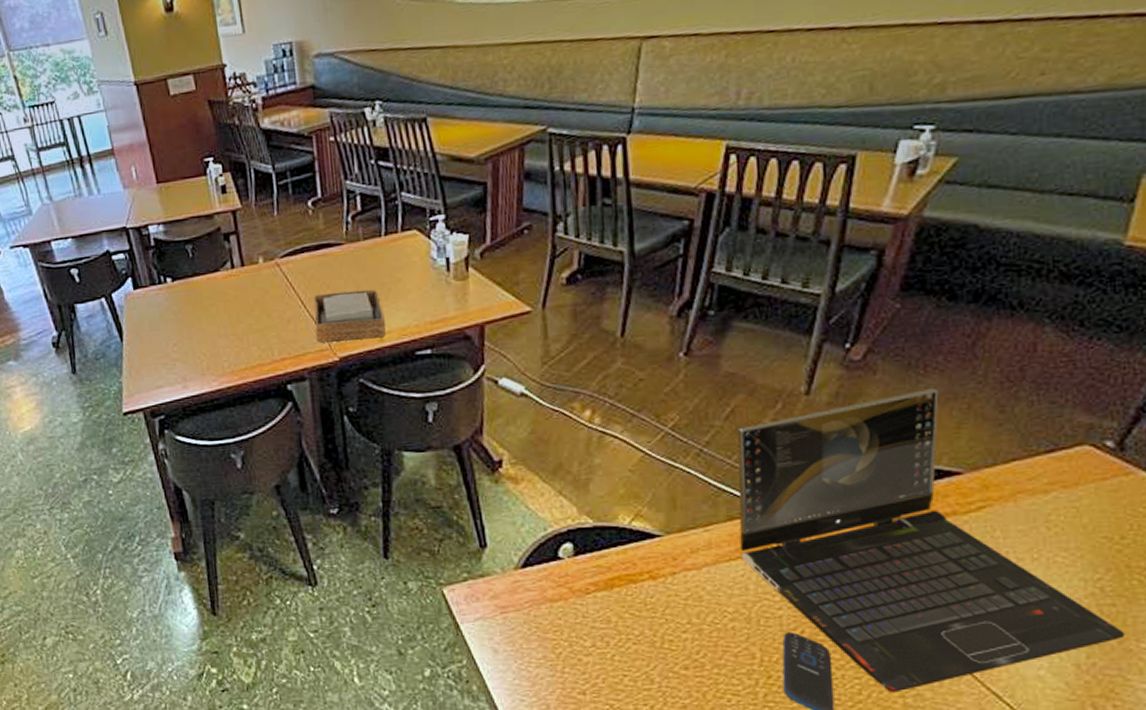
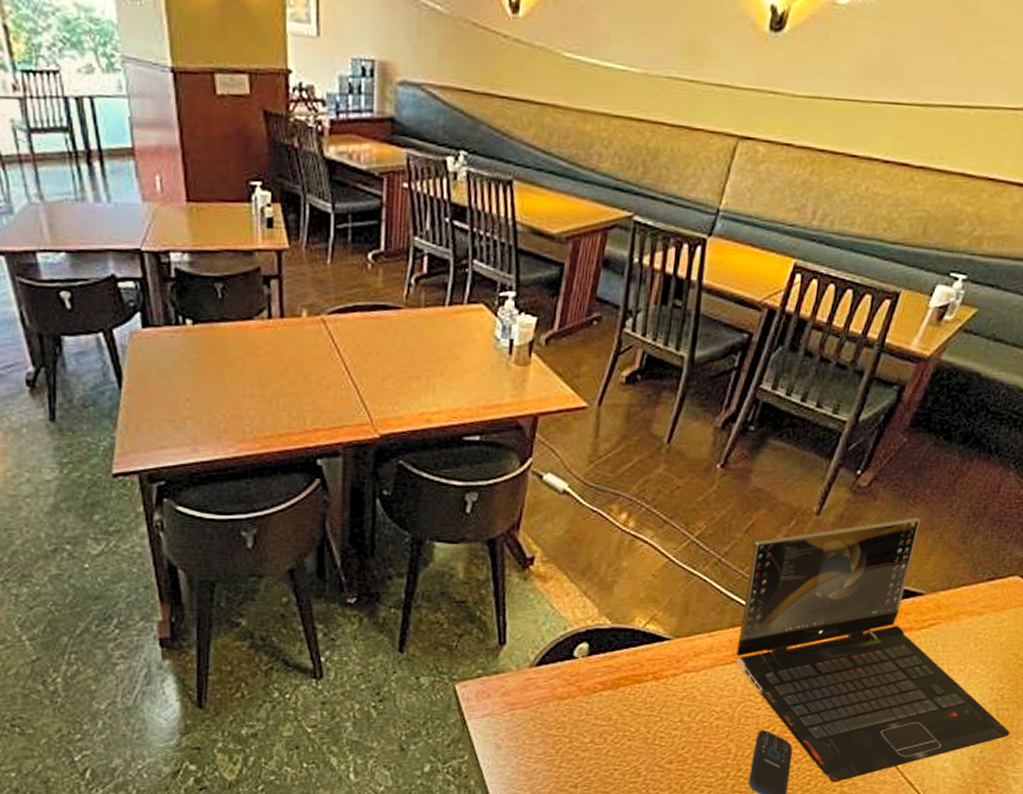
napkin holder: present [313,289,386,343] -> none [357,361,436,418]

